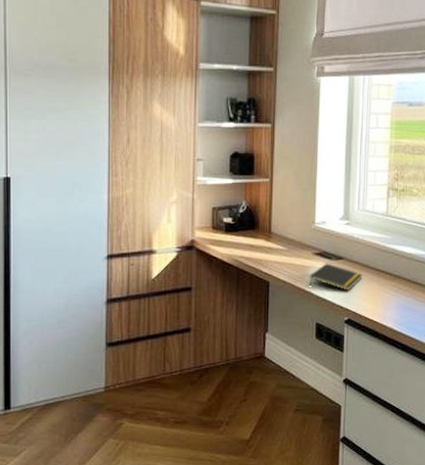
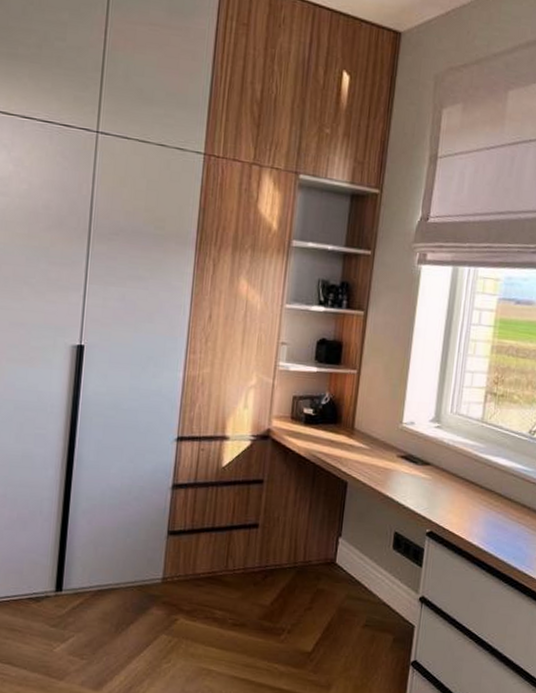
notepad: present [309,263,363,291] -> none [390,468,451,501]

